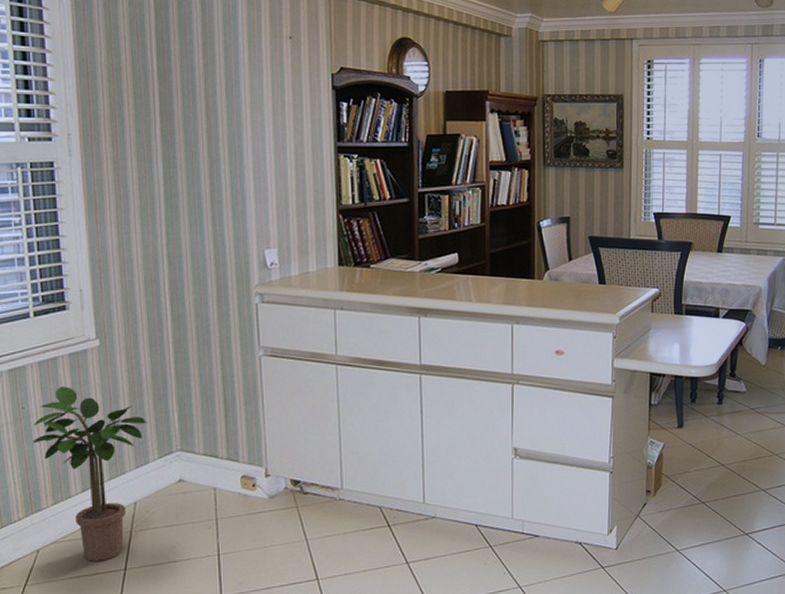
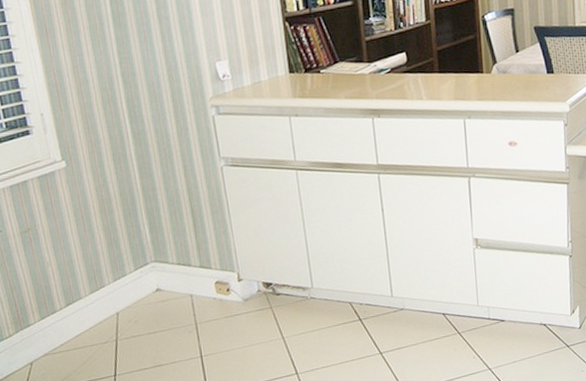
potted plant: present [32,386,148,562] -> none [12,208,121,370]

